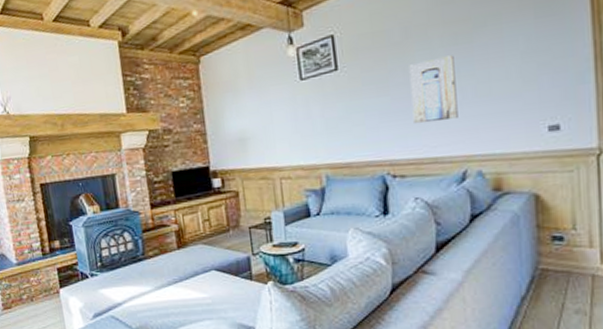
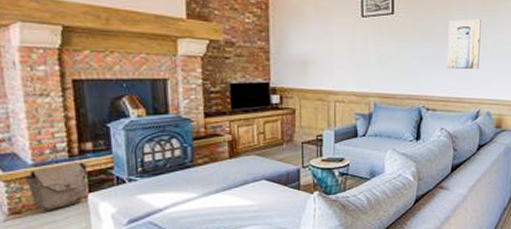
bag: none [12,259,59,306] -> present [25,162,88,211]

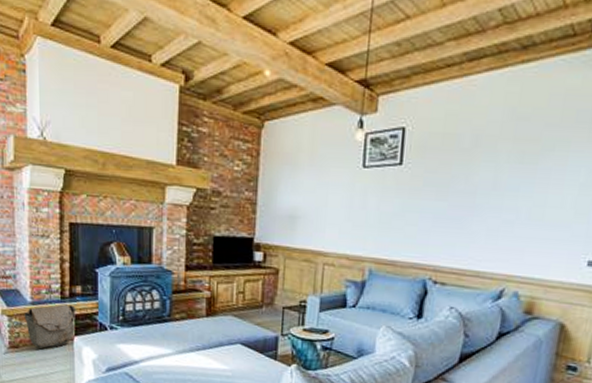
wall art: present [447,18,481,70] -> none [465,172,517,237]

